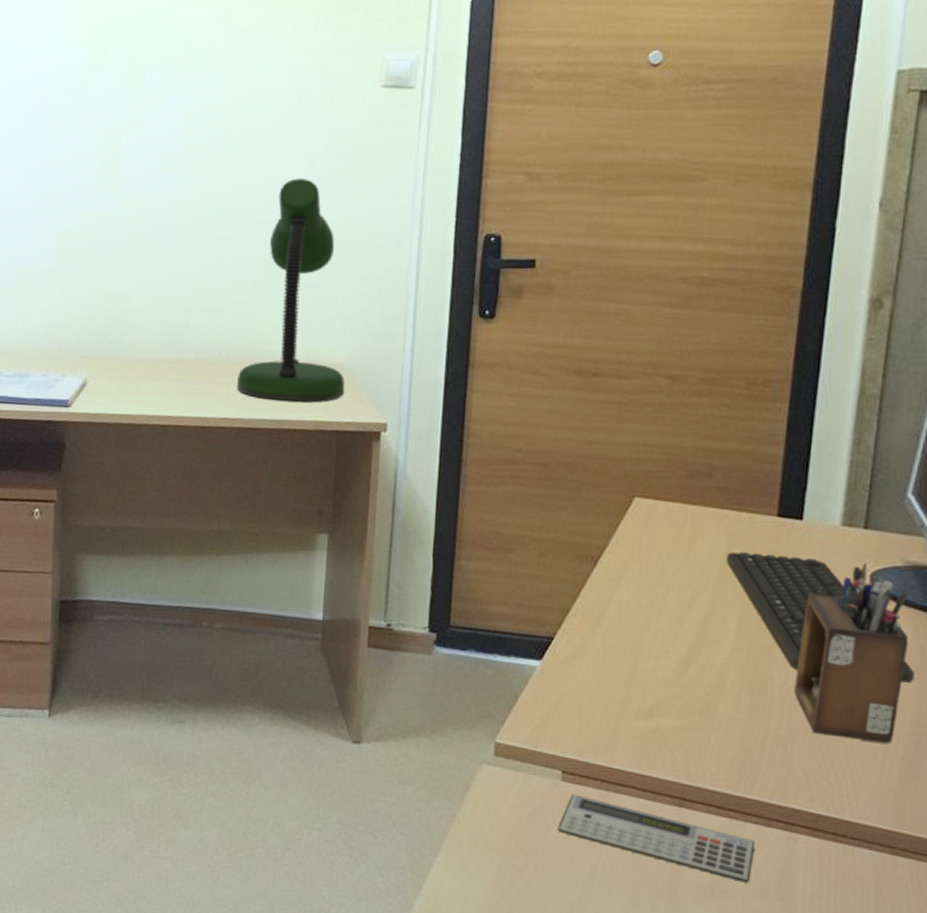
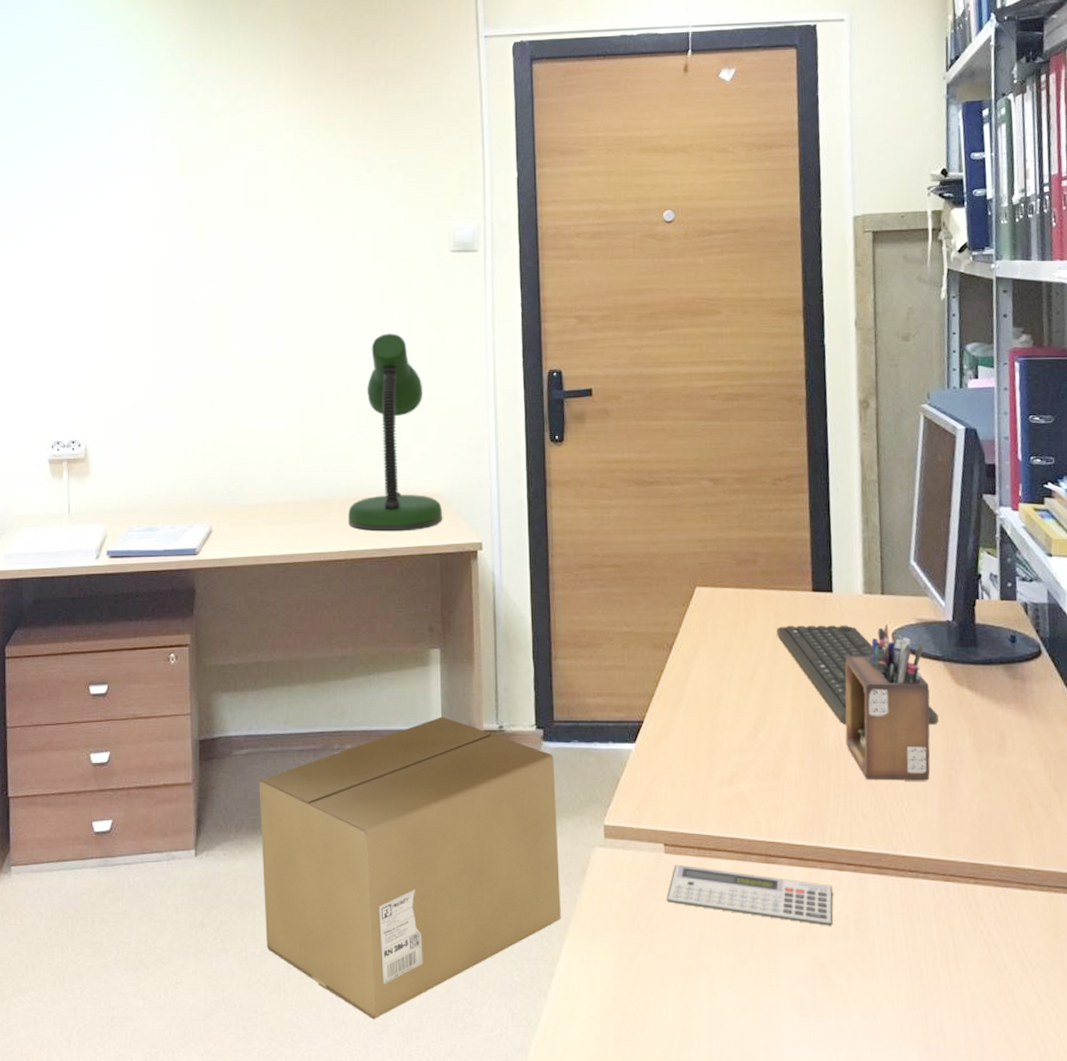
box: none [117,606,446,903] -> present [259,717,561,1020]

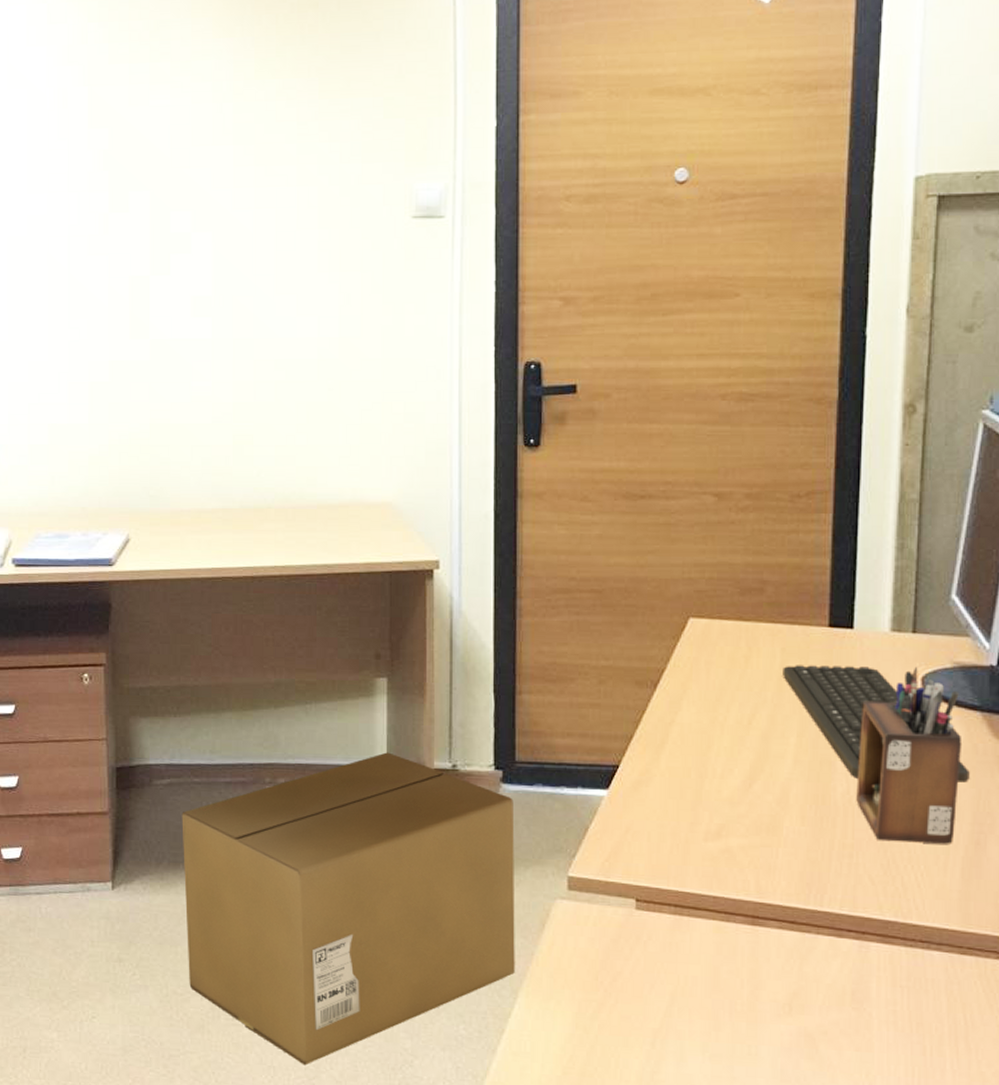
desk lamp: present [348,333,443,531] -> none [285,316,395,544]
calculator: present [666,864,834,926] -> none [635,921,829,996]

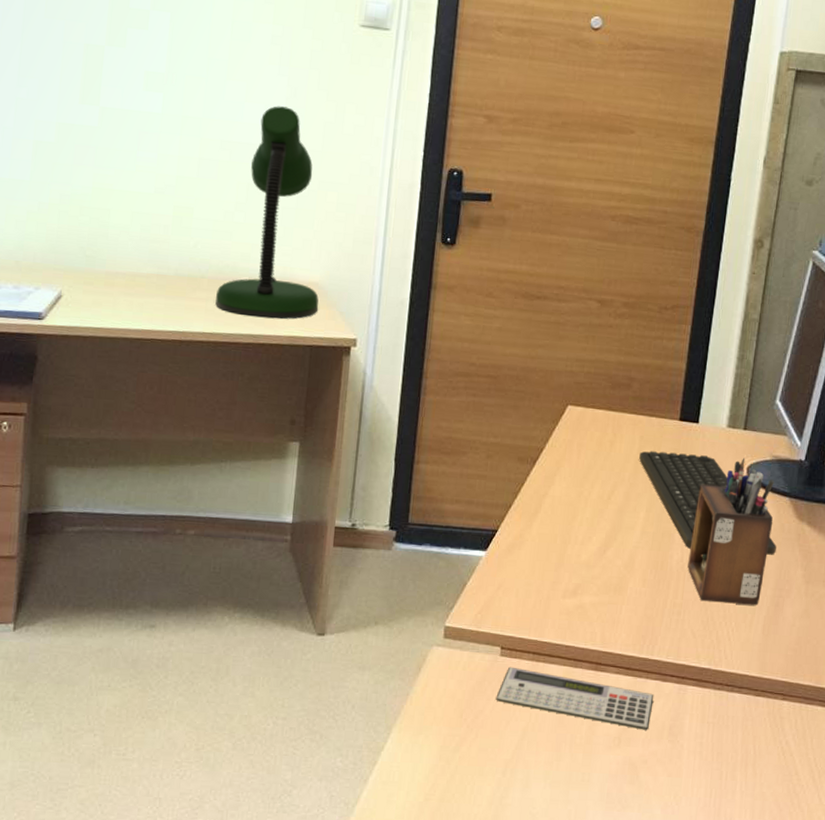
box: present [182,752,515,1066] -> none [83,510,403,797]
desk lamp: none [285,316,395,544] -> present [215,106,319,318]
calculator: none [635,921,829,996] -> present [496,666,654,730]

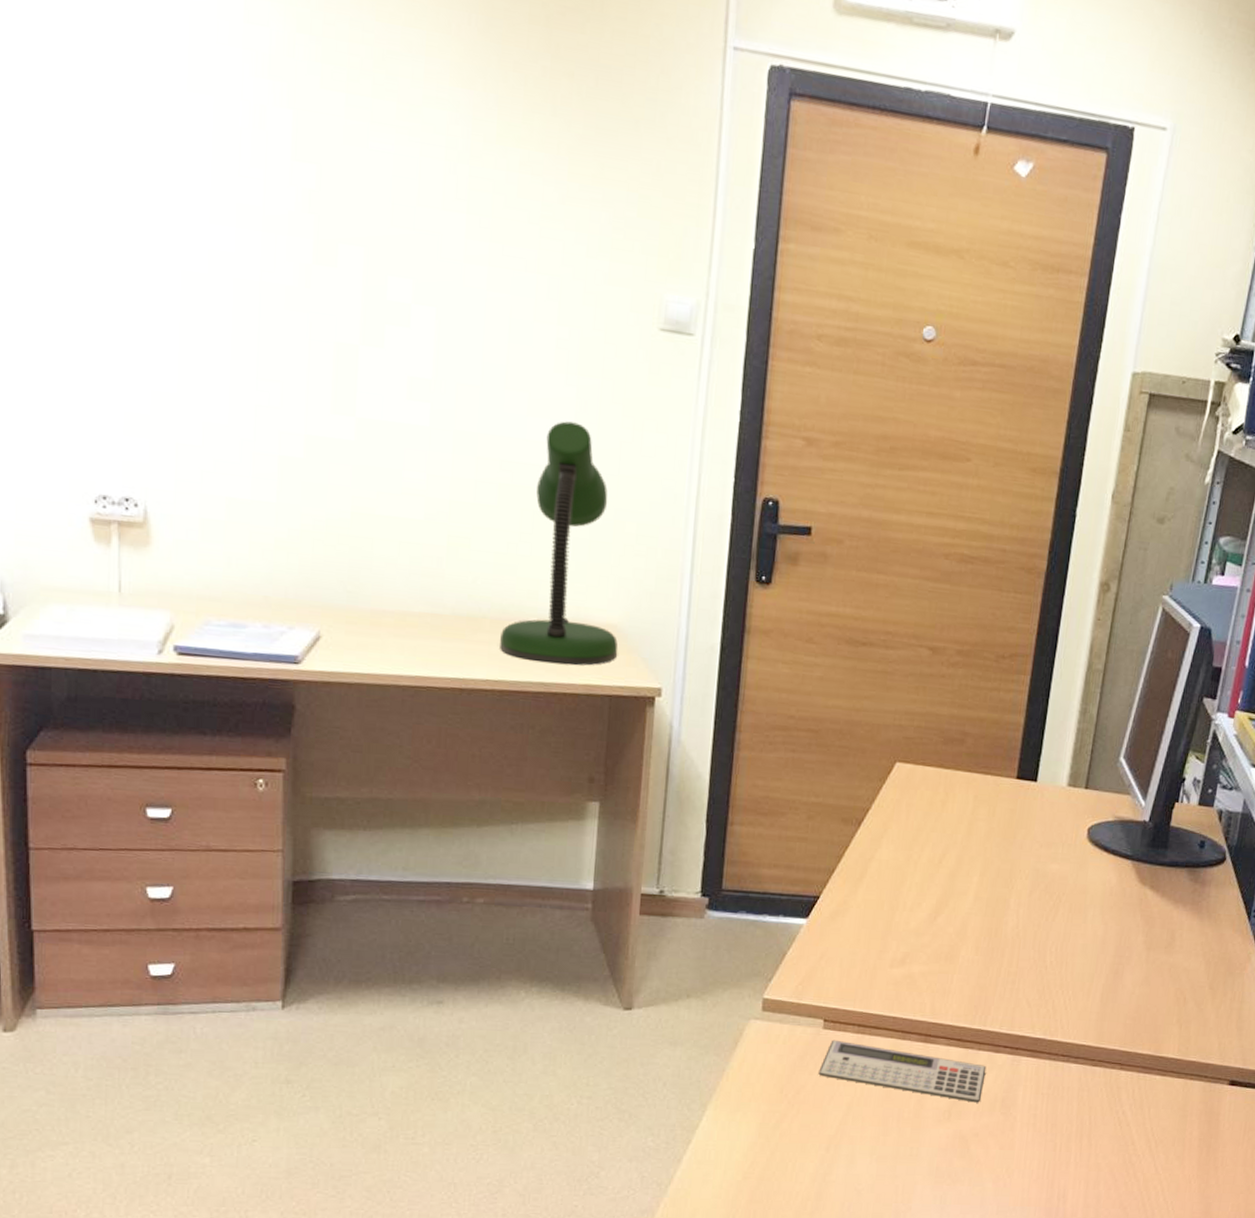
computer keyboard: present [639,451,777,555] -> none [973,811,1117,921]
desk organizer: present [687,457,774,606] -> none [1023,818,1116,973]

